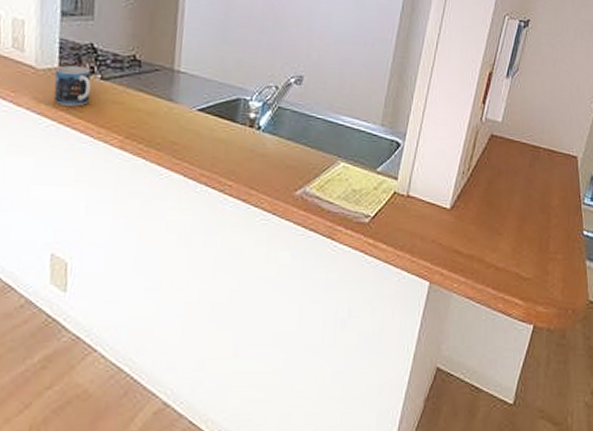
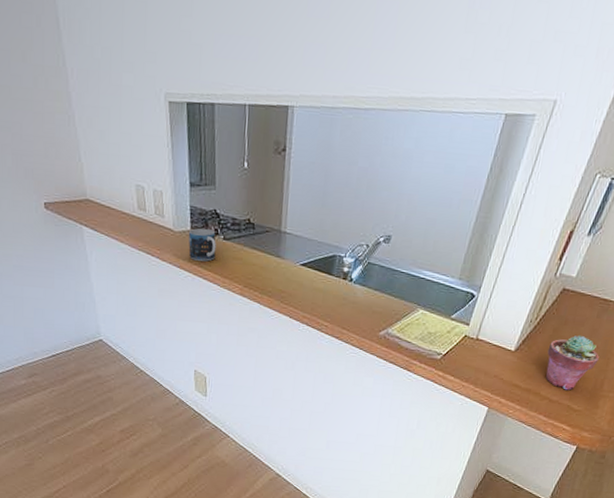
potted succulent: none [485,187,539,254] -> present [546,334,600,391]

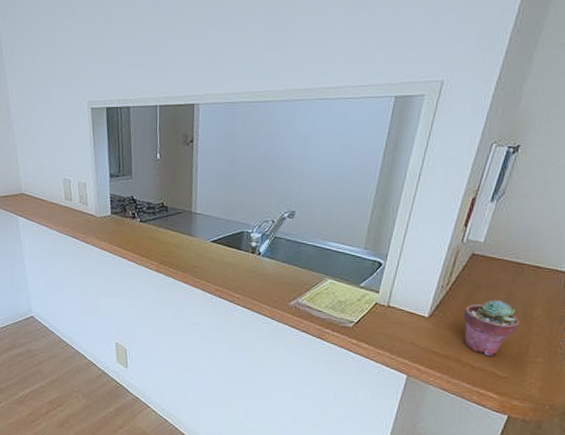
mug: present [188,228,216,262] -> none [109,213,134,242]

